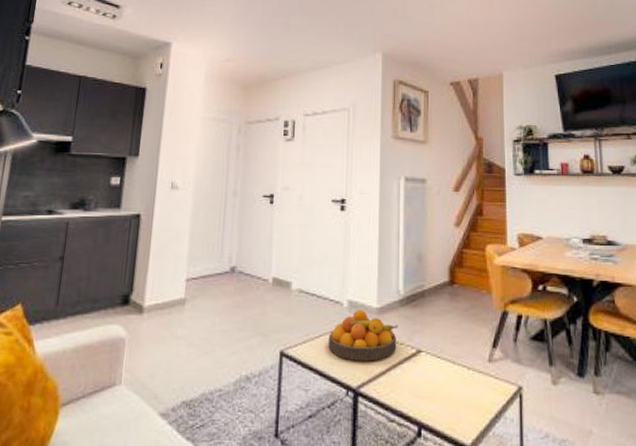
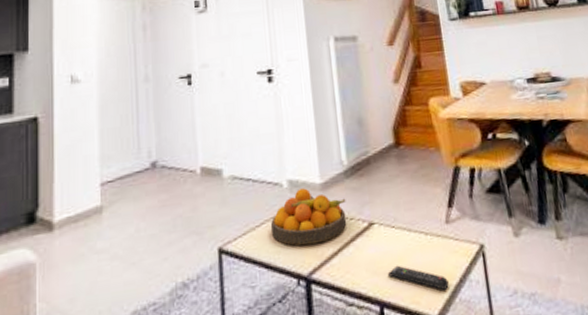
remote control: none [428,392,484,422] -> present [387,265,449,290]

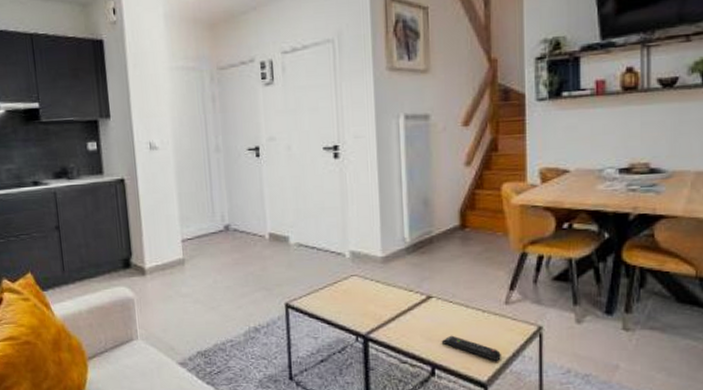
fruit bowl: present [271,188,347,246] -> none [333,260,406,309]

